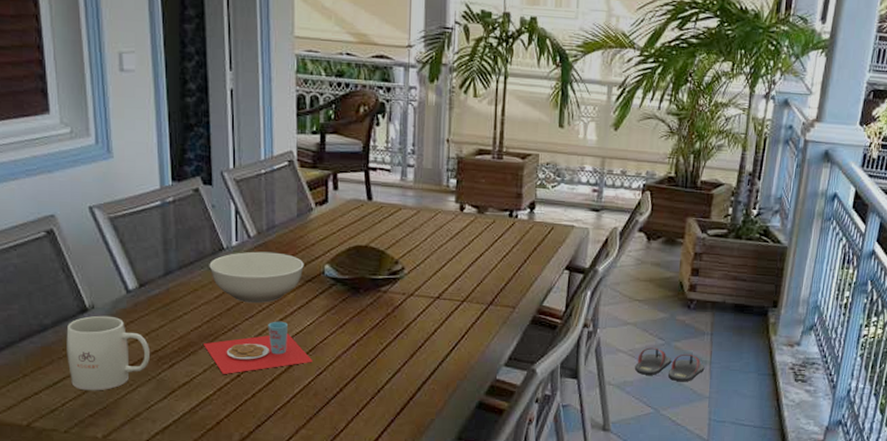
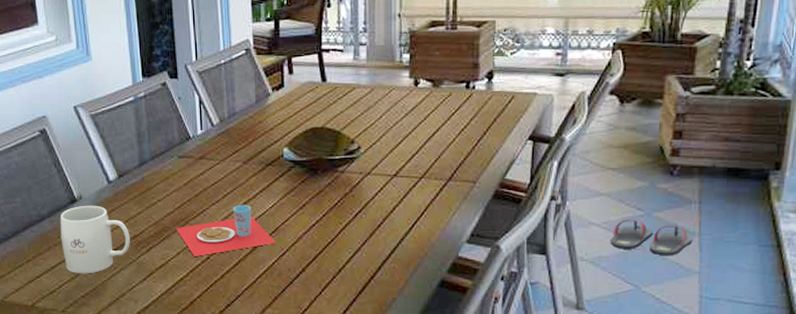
bowl: present [209,251,304,304] -> none [178,138,264,189]

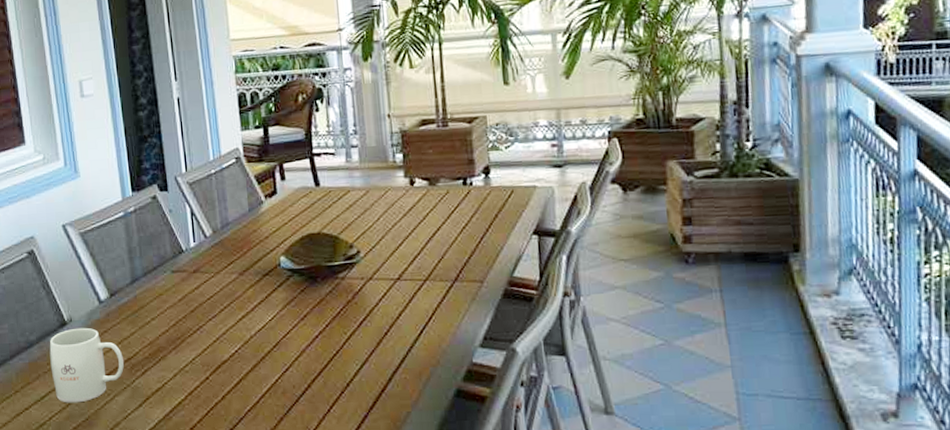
place setting: present [176,204,276,256] -> none [172,318,278,377]
sandal: present [611,219,693,256] -> none [633,312,720,350]

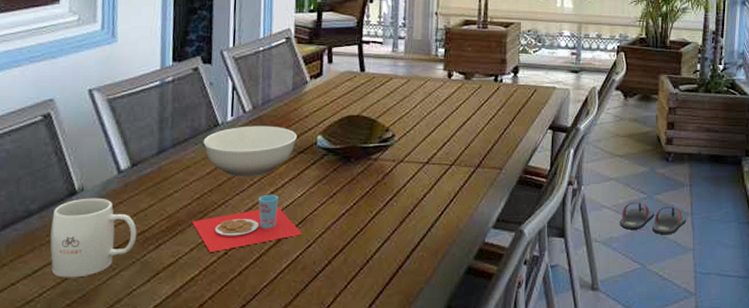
bowl: none [171,249,260,303] -> present [203,126,297,178]
place setting: none [172,318,278,377] -> present [192,194,302,252]
sandal: none [633,312,720,350] -> present [620,202,687,235]

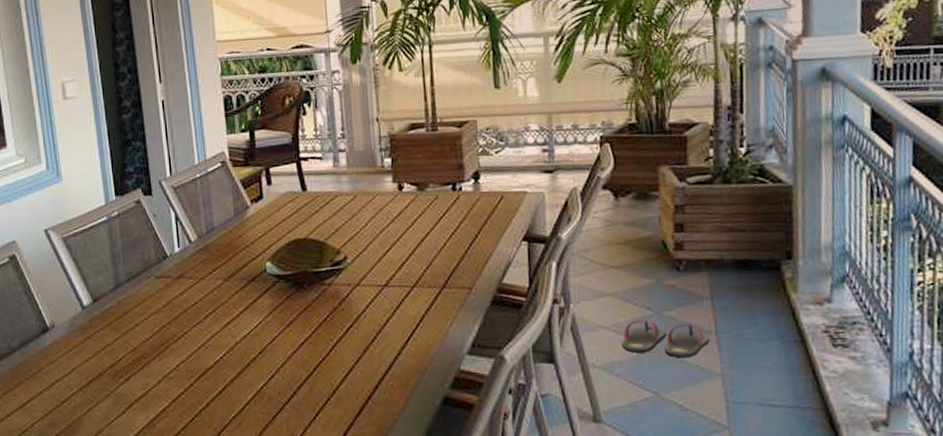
mug: present [49,197,138,278] -> none [31,333,108,410]
place setting: present [192,194,302,252] -> none [156,325,263,384]
bowl: present [203,126,297,178] -> none [155,254,246,309]

